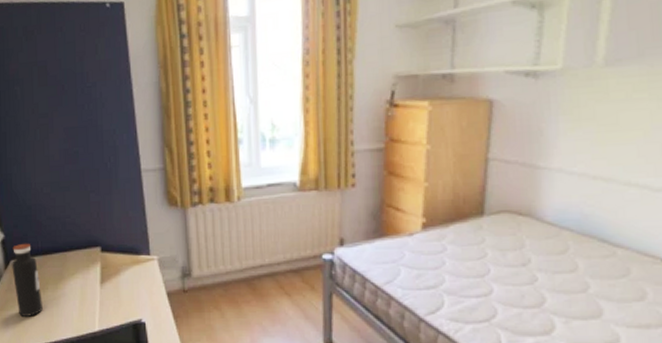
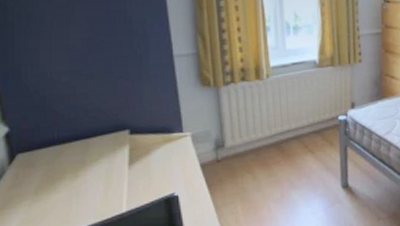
water bottle: present [12,243,43,317] -> none [18,134,58,212]

